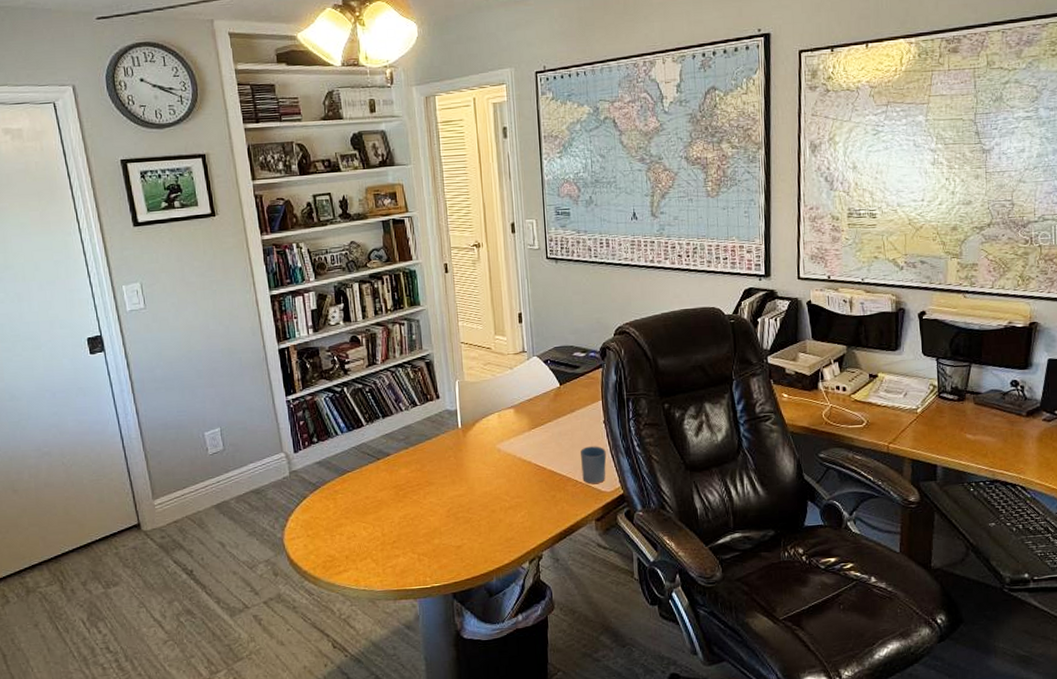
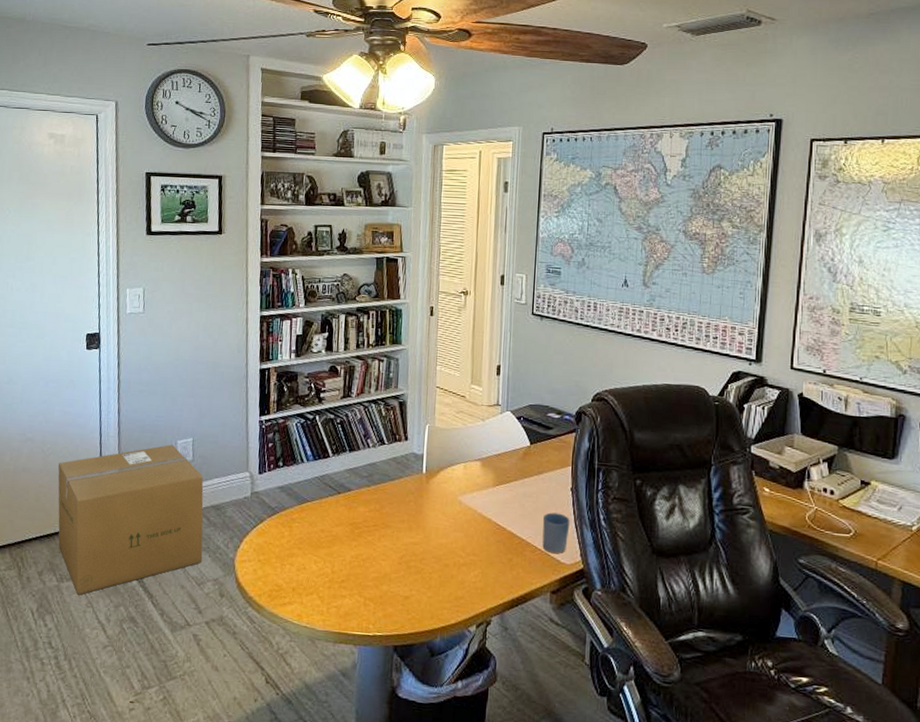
box: none [82,437,251,598] -> present [57,444,204,595]

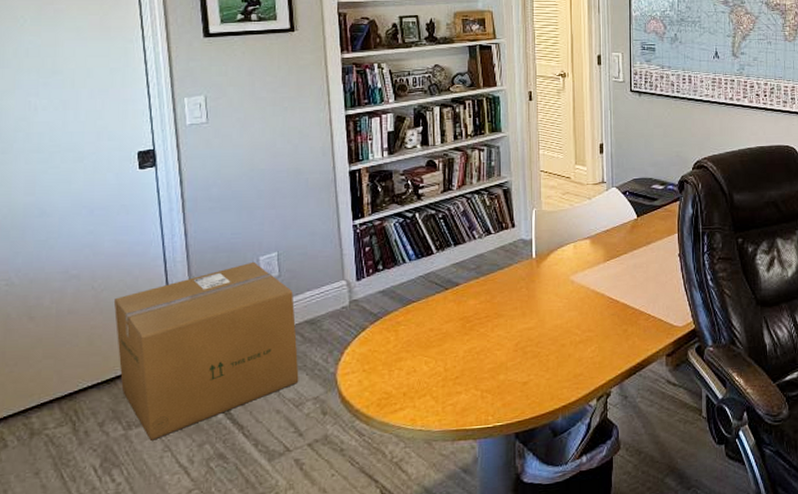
mug: present [542,512,570,554] -> none [655,279,680,319]

